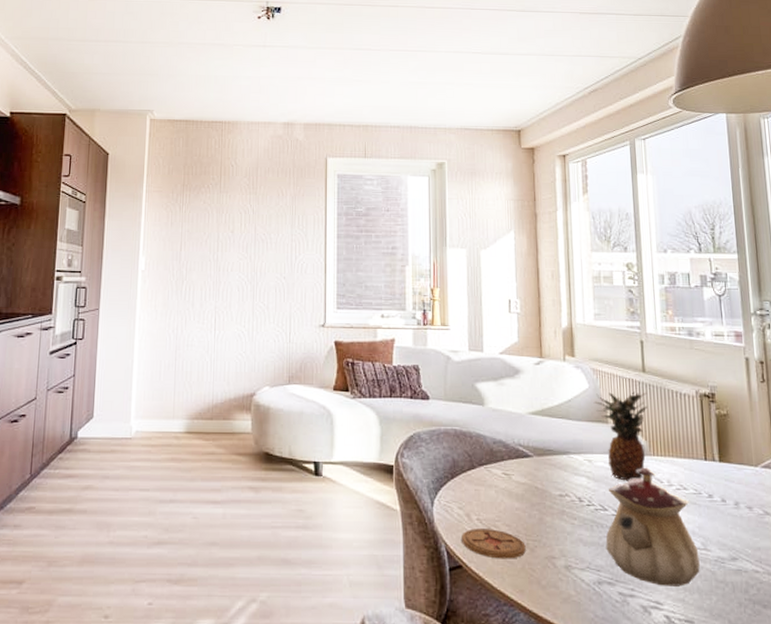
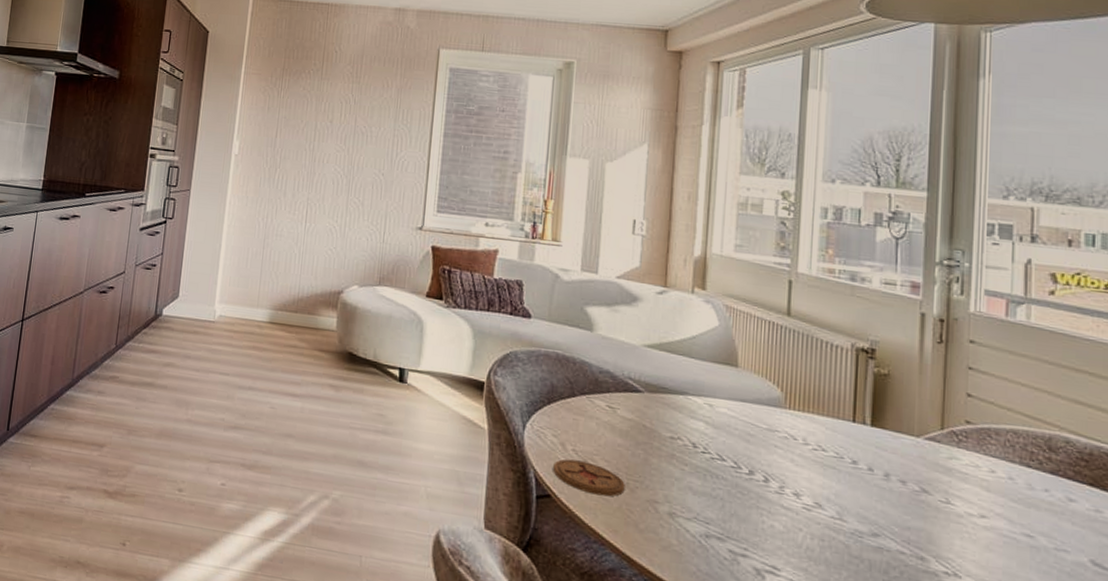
fruit: present [593,392,648,481] -> none [722,333,789,434]
teapot: present [605,467,700,587] -> none [719,420,832,555]

